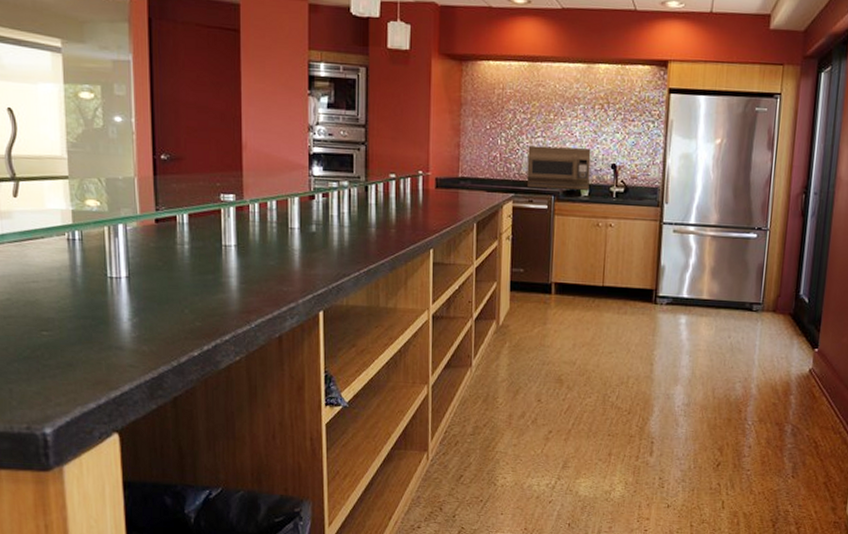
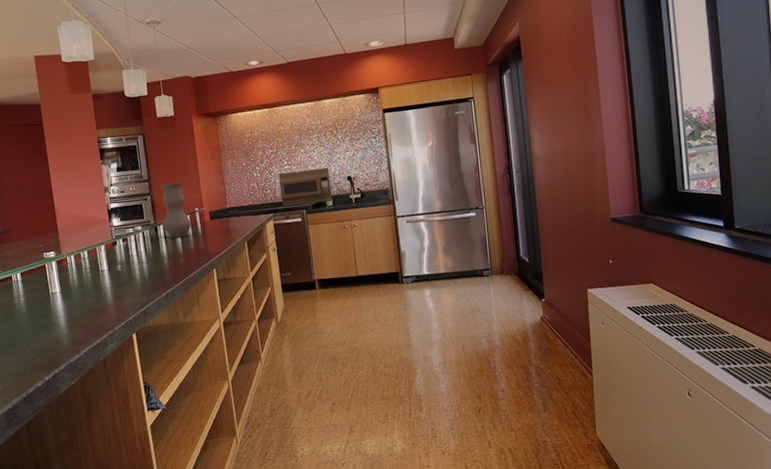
vase: none [375,134,411,204] -> present [159,182,192,238]

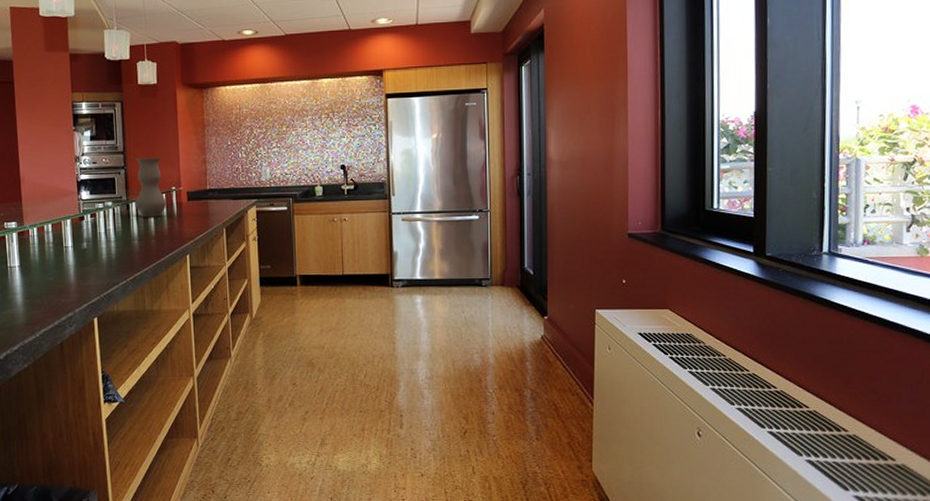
microwave: present [278,167,333,207] -> none [266,153,323,193]

